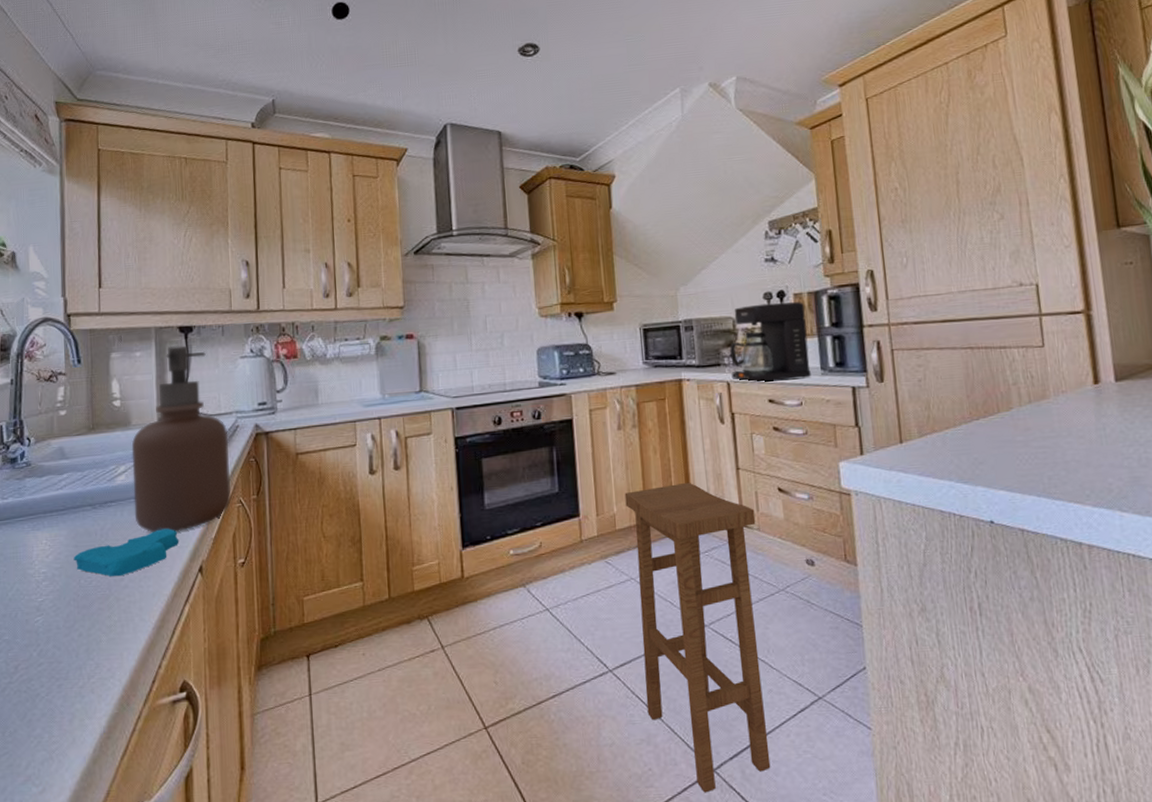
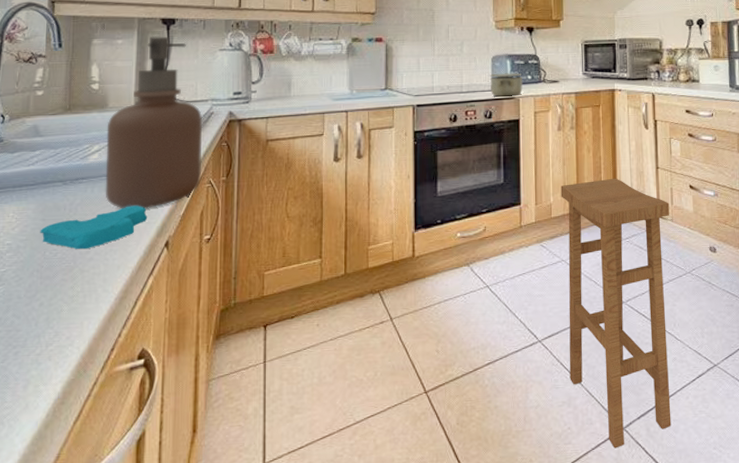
saucepan: none [535,366,574,395] -> present [489,73,523,98]
coffee maker: present [730,302,811,383] -> none [656,29,721,95]

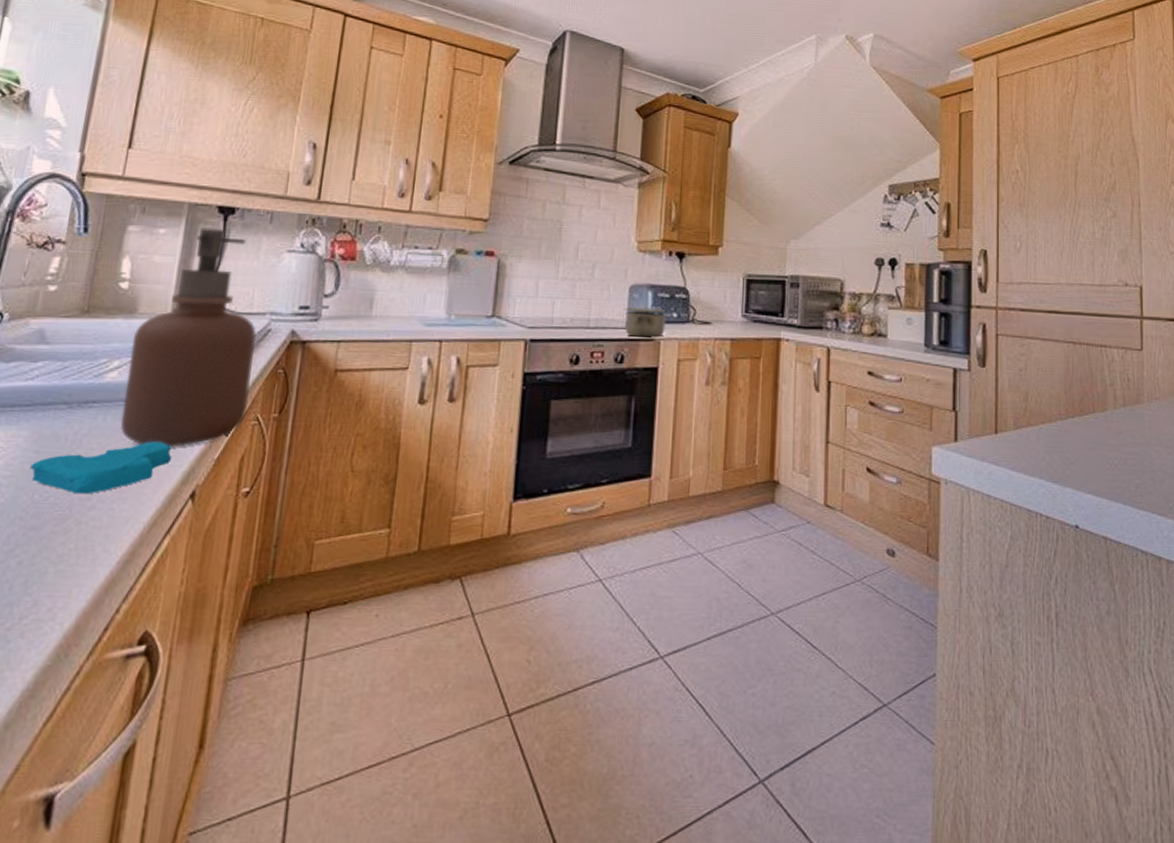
bar stool: present [560,178,672,449] -> none [696,451,840,808]

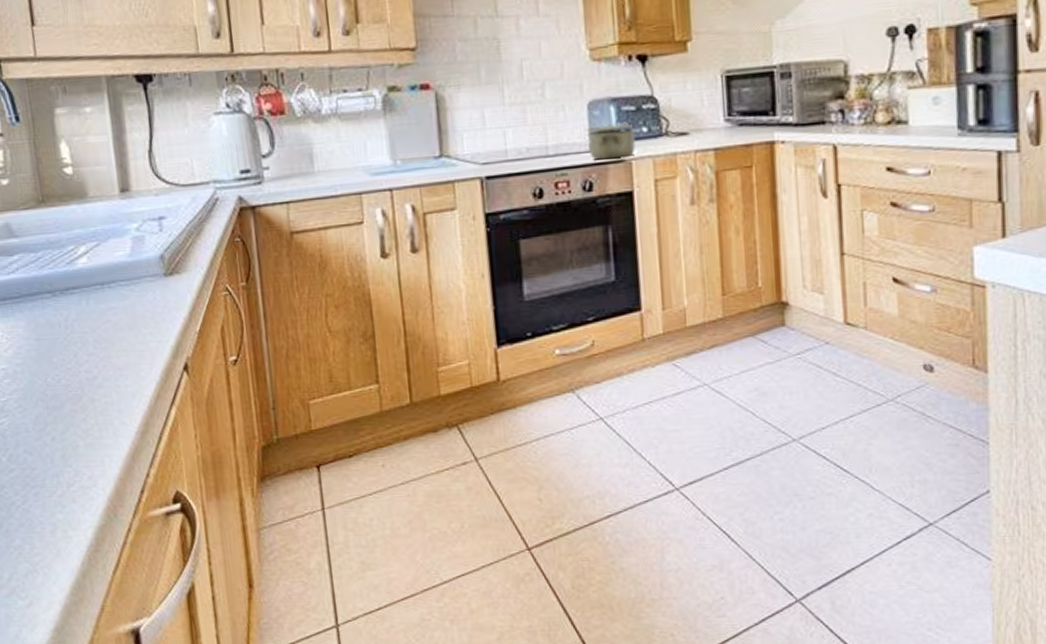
sponge: present [30,441,172,493] -> none [36,320,158,374]
soap dispenser: present [120,226,256,447] -> none [91,99,216,324]

